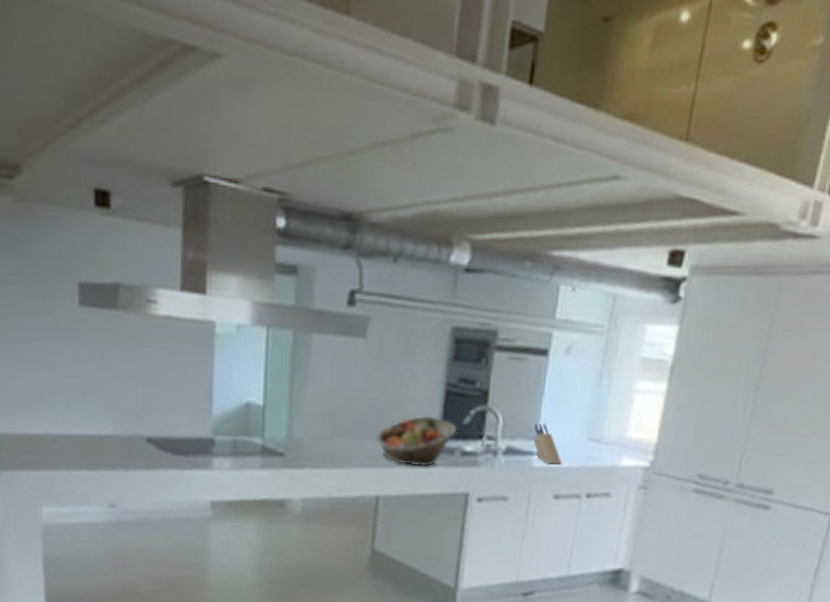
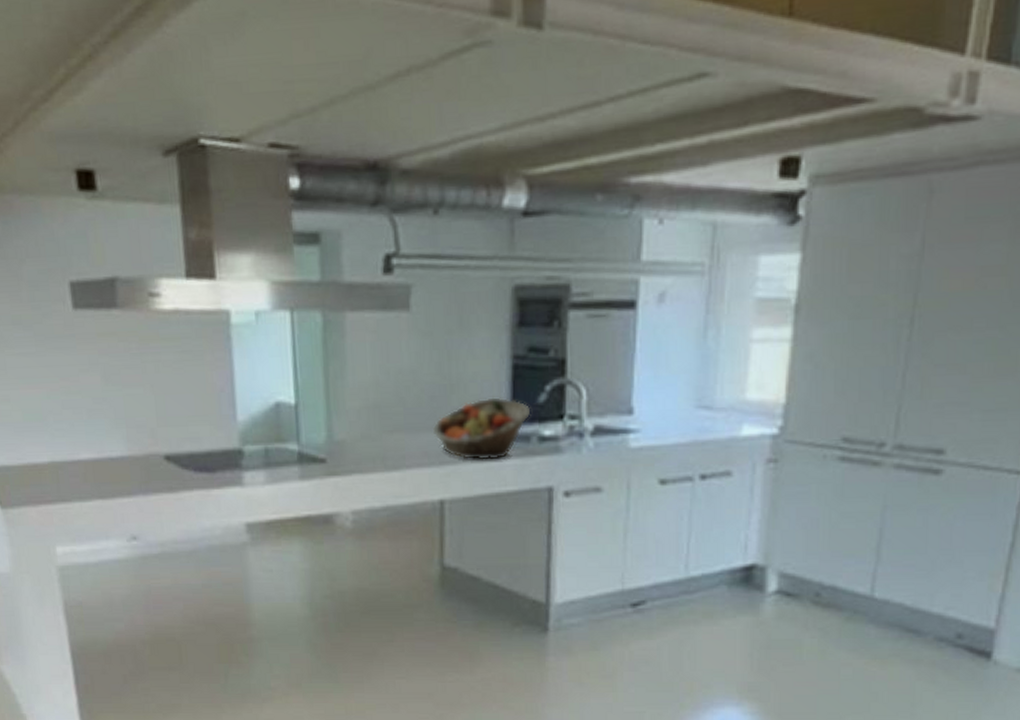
knife block: present [534,423,562,465] -> none [626,392,666,442]

